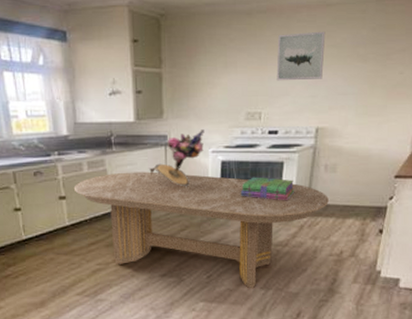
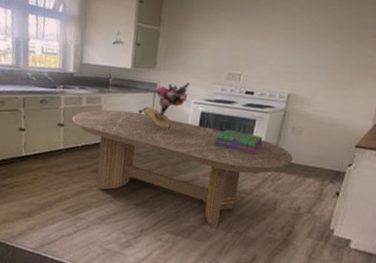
wall art: present [276,31,326,81] -> none [258,10,306,53]

